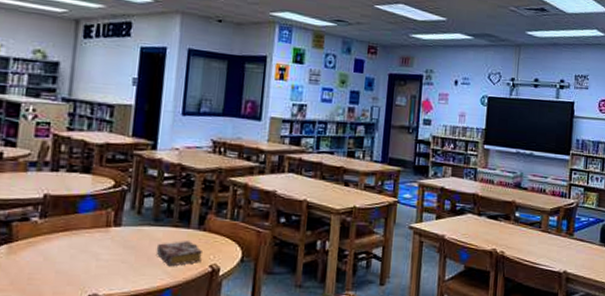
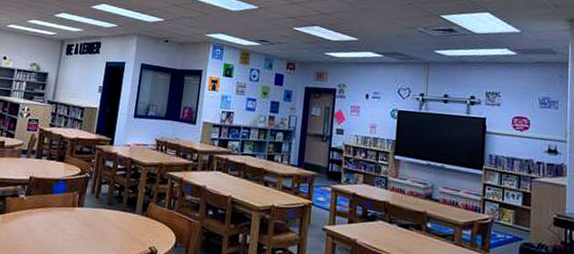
book: present [156,241,202,267] -> none [108,223,144,246]

